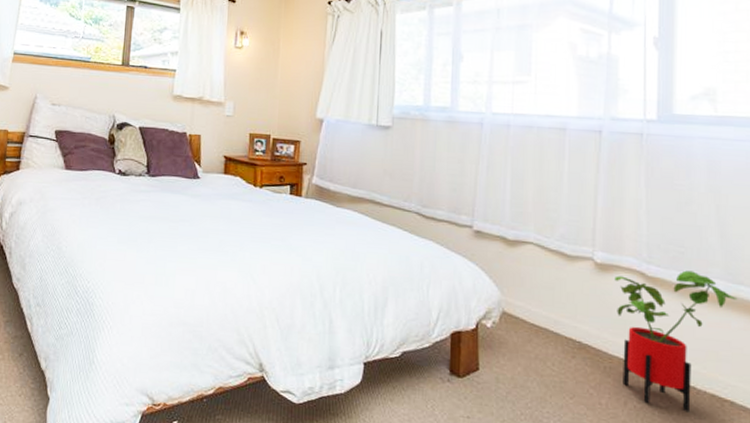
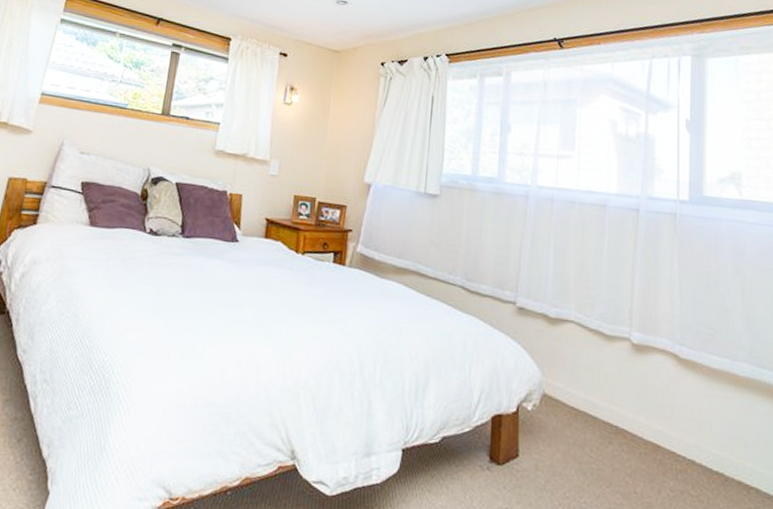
house plant: present [614,270,738,413] -> none [650,353,761,501]

